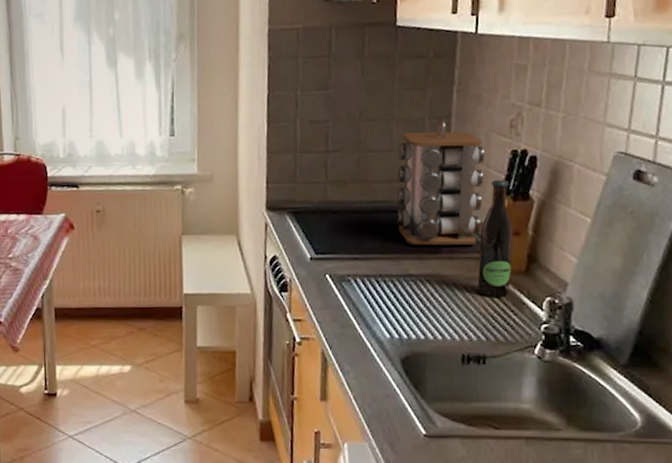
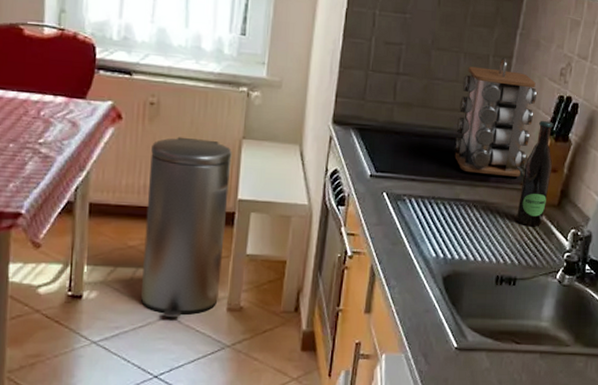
pedal bin: none [102,239,176,412] -> present [140,137,232,318]

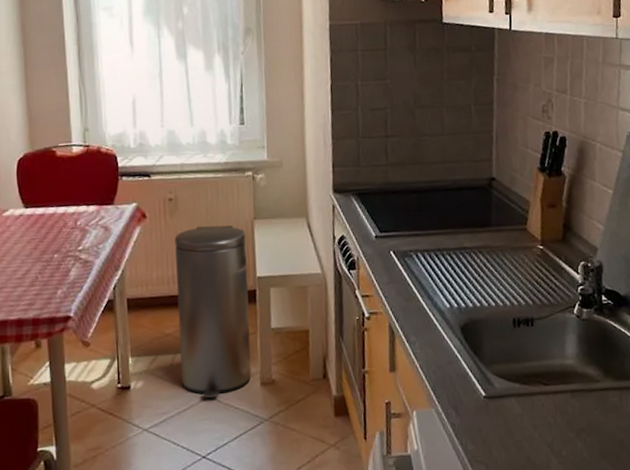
spice rack: present [452,57,537,178] -> none [449,104,523,221]
bottle: present [516,120,554,227] -> none [522,158,551,265]

